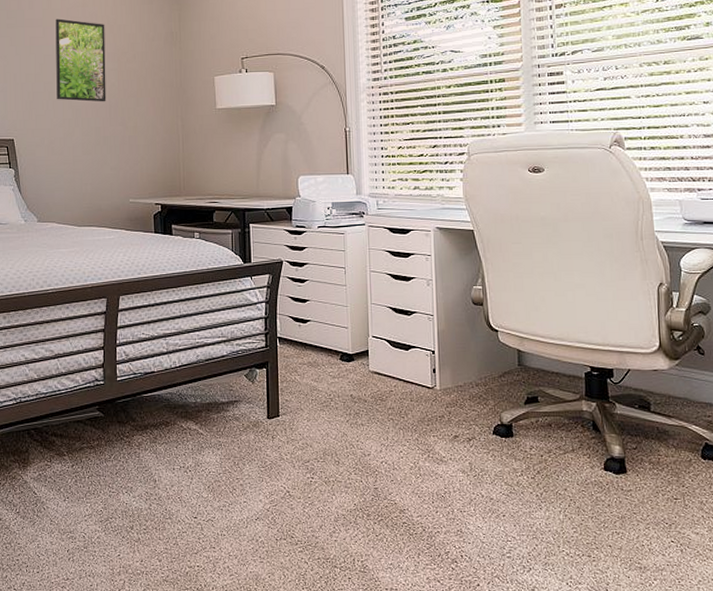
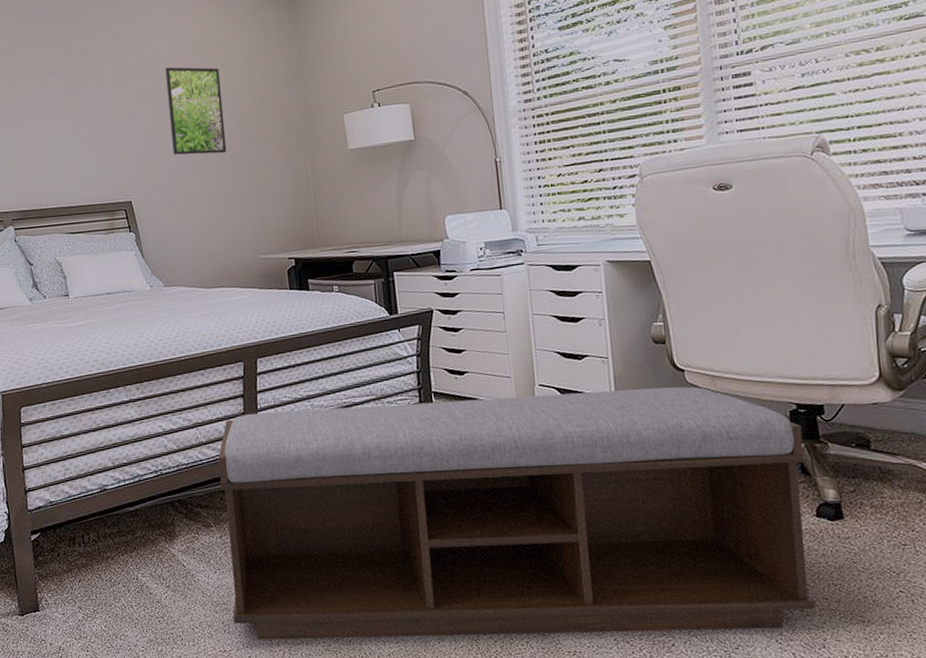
bench: none [76,345,601,572] -> present [218,386,816,640]

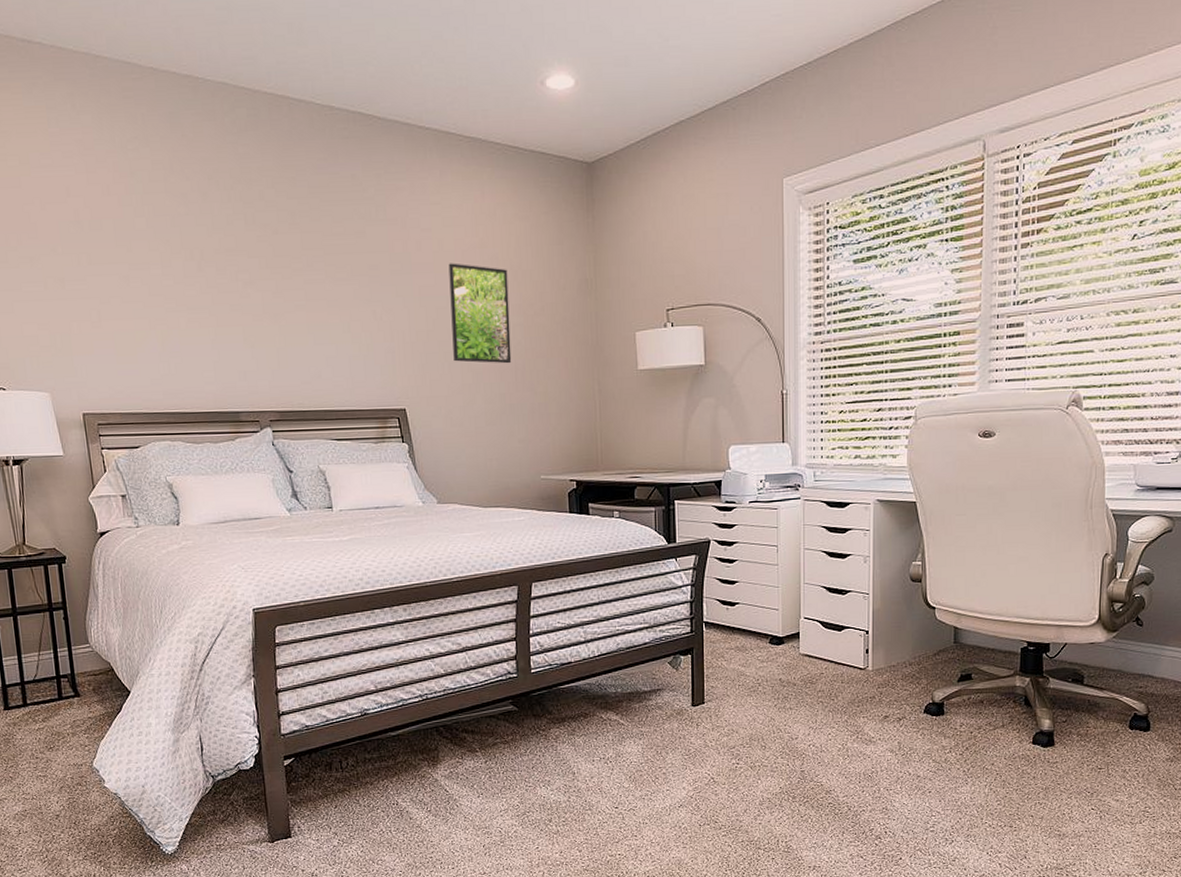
bench: present [218,386,816,640] -> none [487,623,1030,862]

